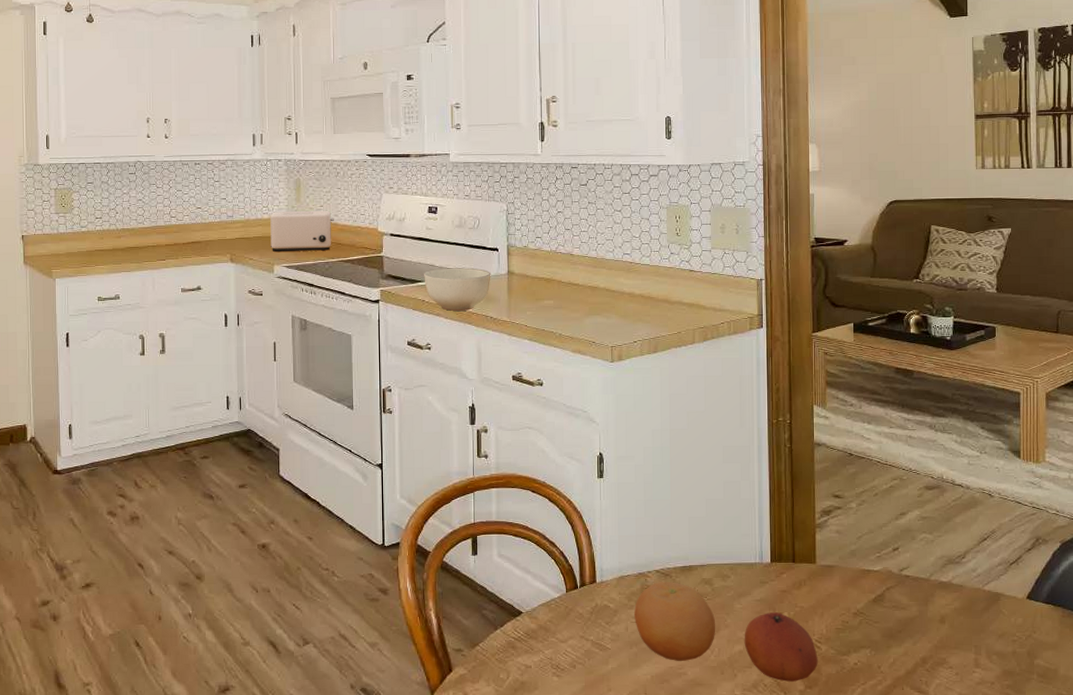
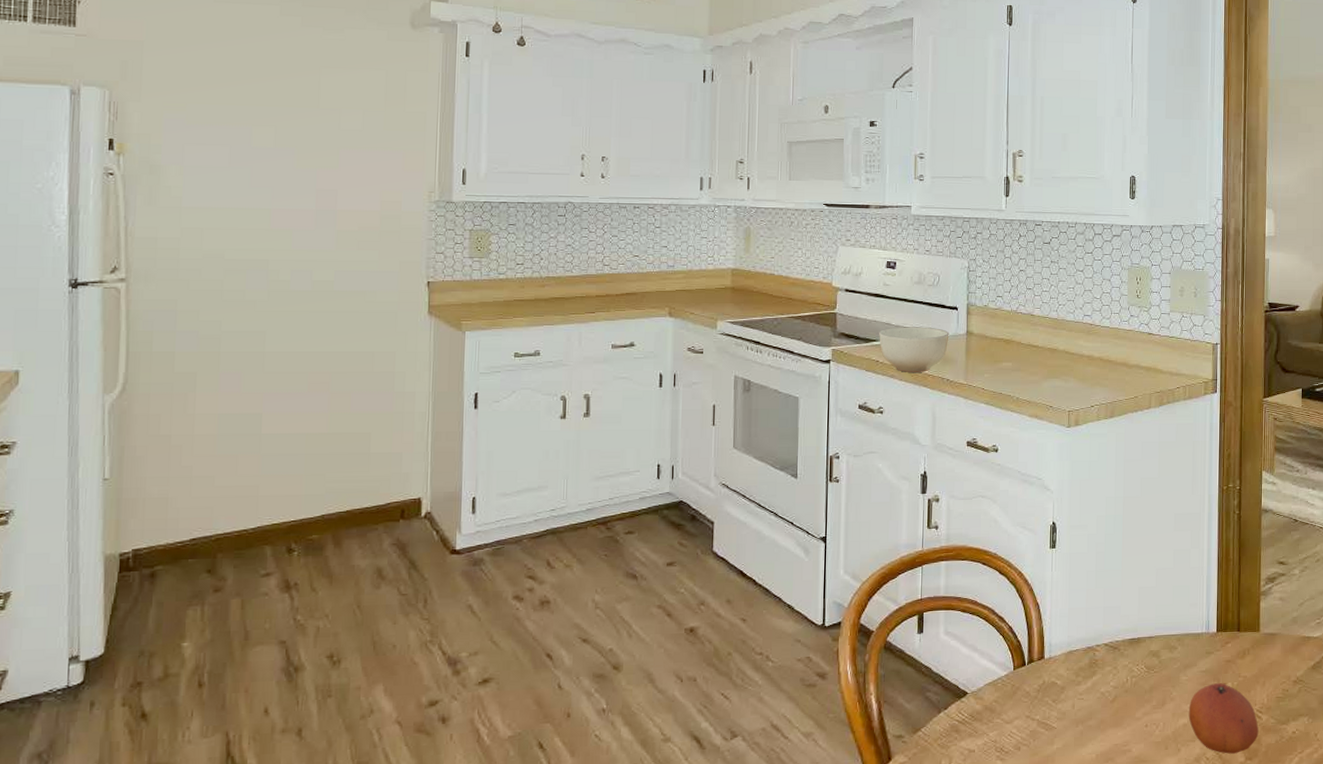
toaster: present [270,210,334,253] -> none [715,262,786,307]
fruit: present [634,582,716,662] -> none [1081,655,1162,739]

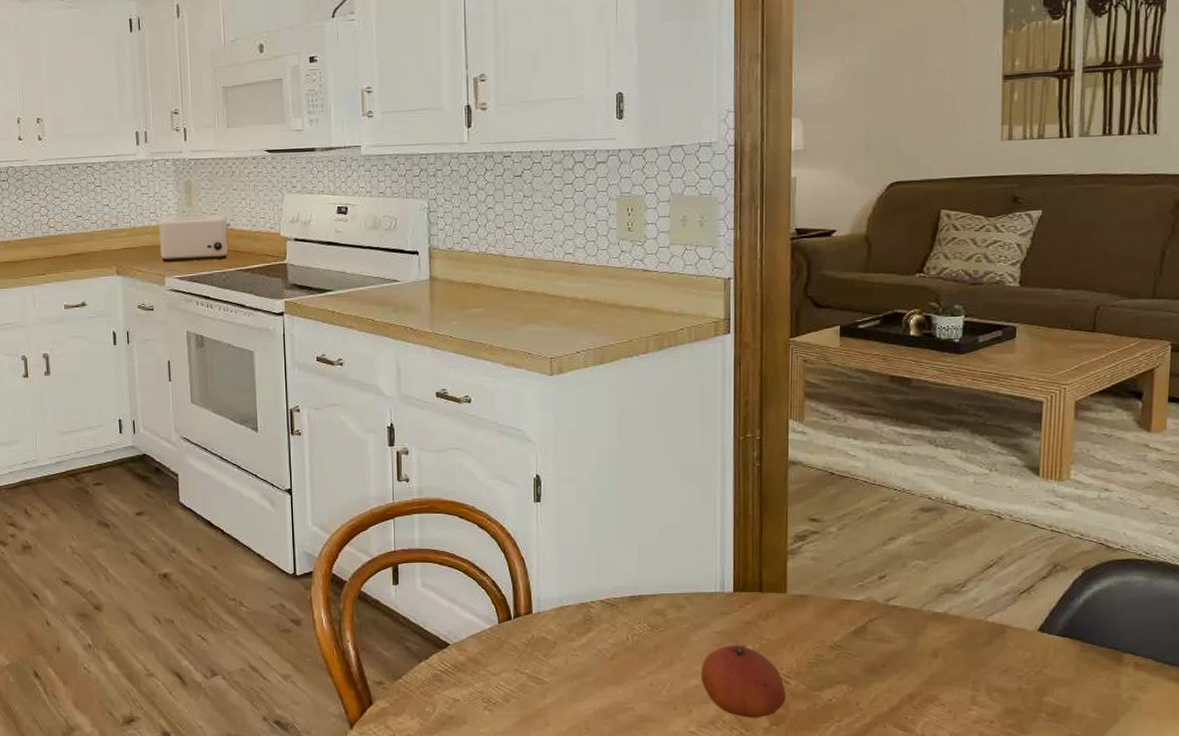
toaster: none [715,262,786,307] -> present [159,214,231,263]
bowl: present [878,327,949,372] -> none [333,274,411,322]

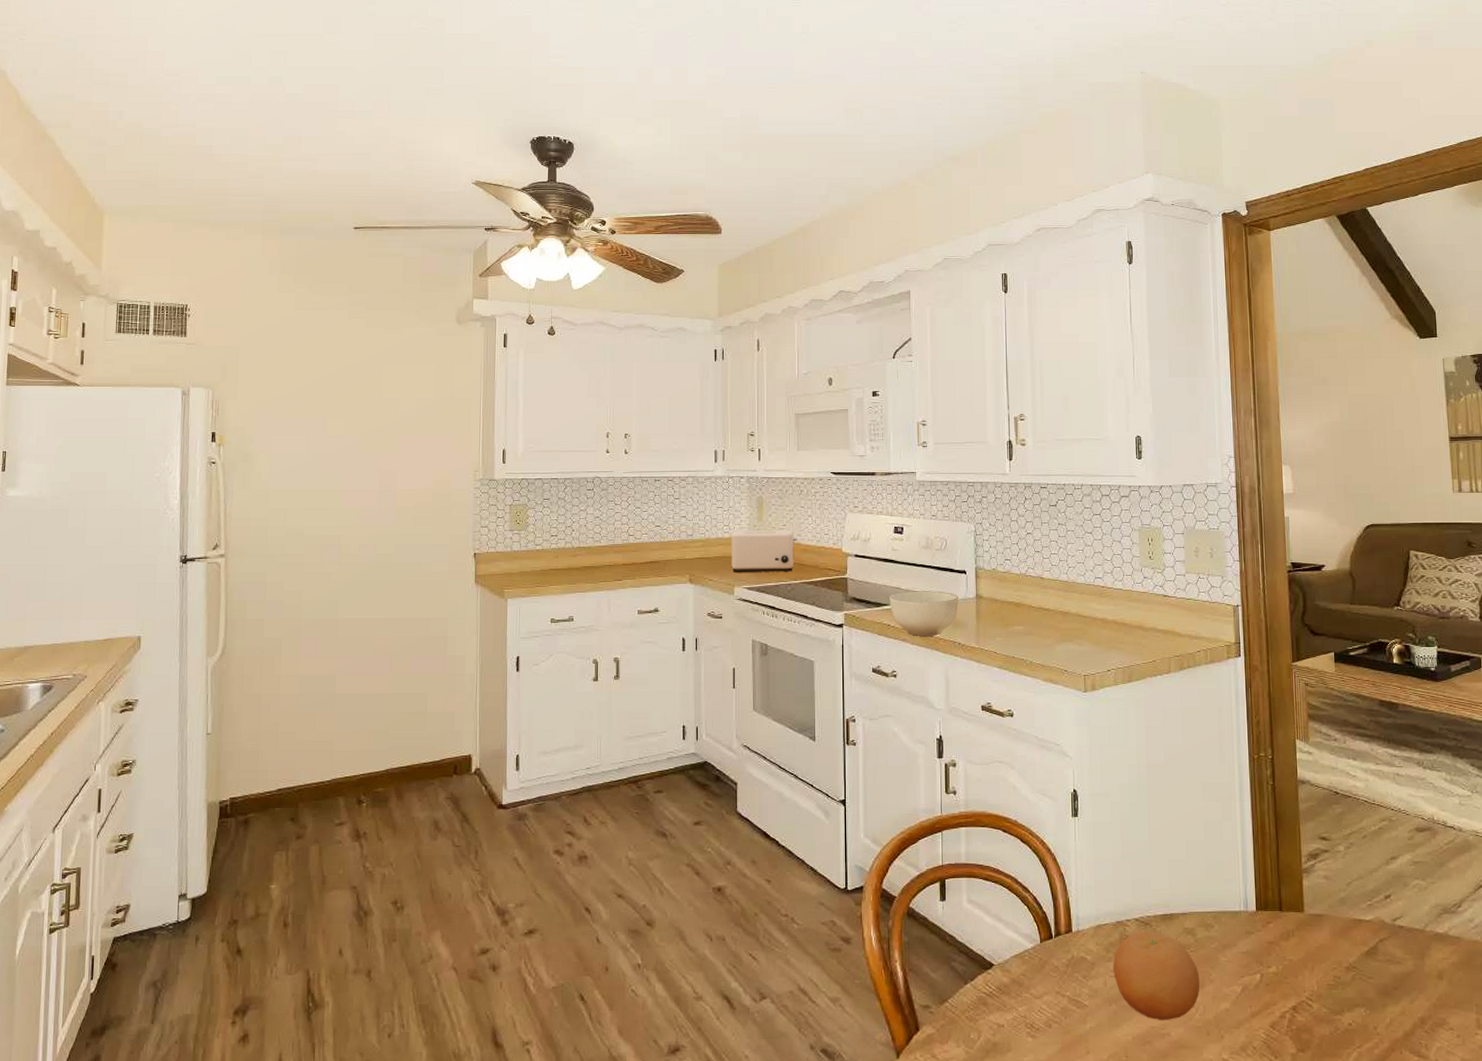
bowl: none [333,274,411,322] -> present [888,591,959,636]
fruit: none [576,612,669,697] -> present [1113,931,1201,1021]
fruit: present [701,645,786,718] -> none [1230,966,1310,1044]

